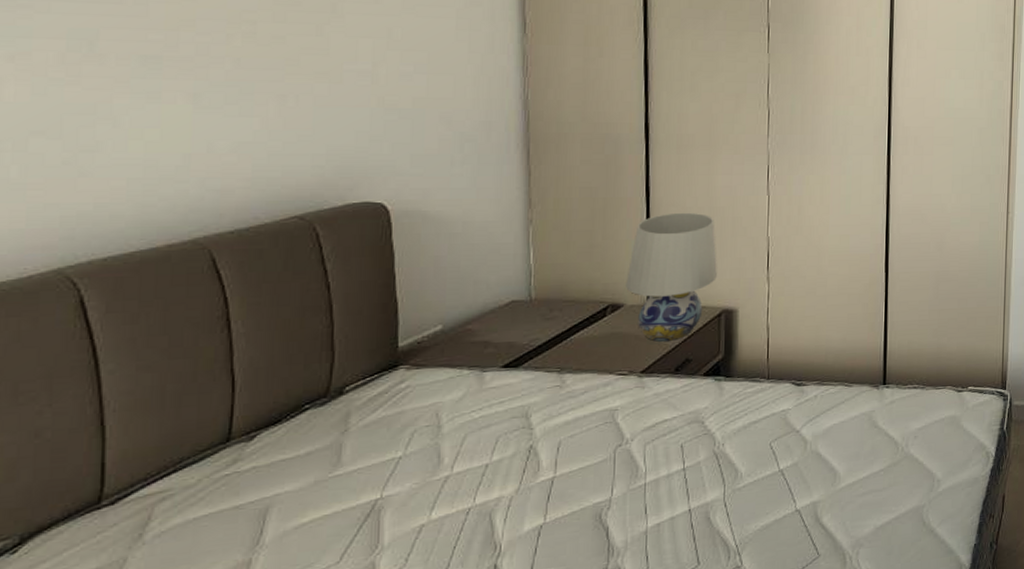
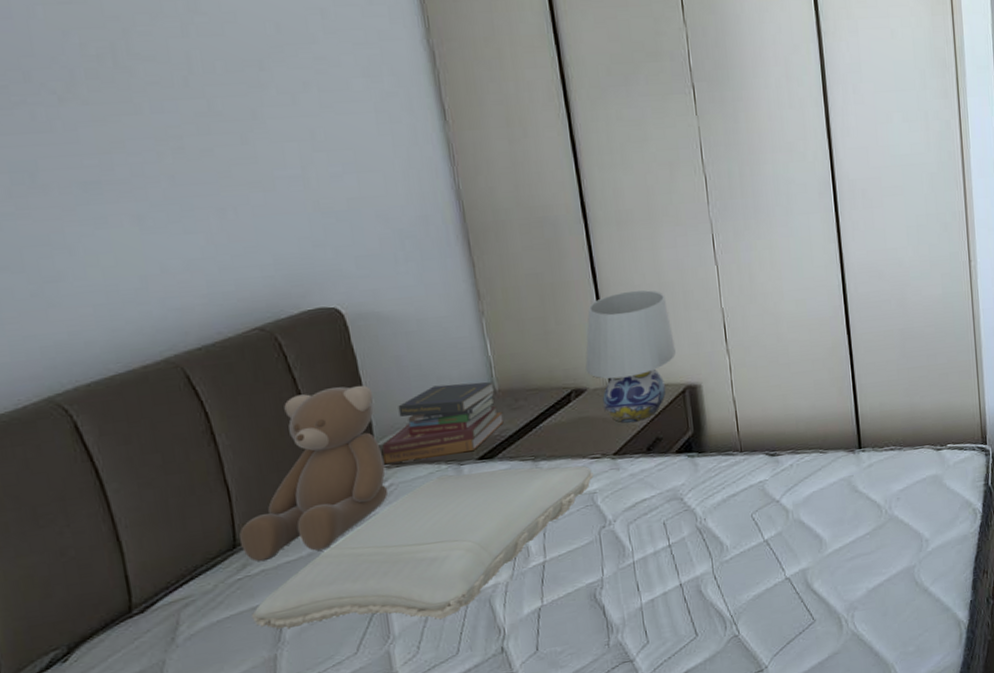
pillow: none [233,378,618,532] -> present [252,465,594,630]
teddy bear: none [236,282,405,458] -> present [239,385,389,562]
books: none [405,289,535,364] -> present [382,381,504,464]

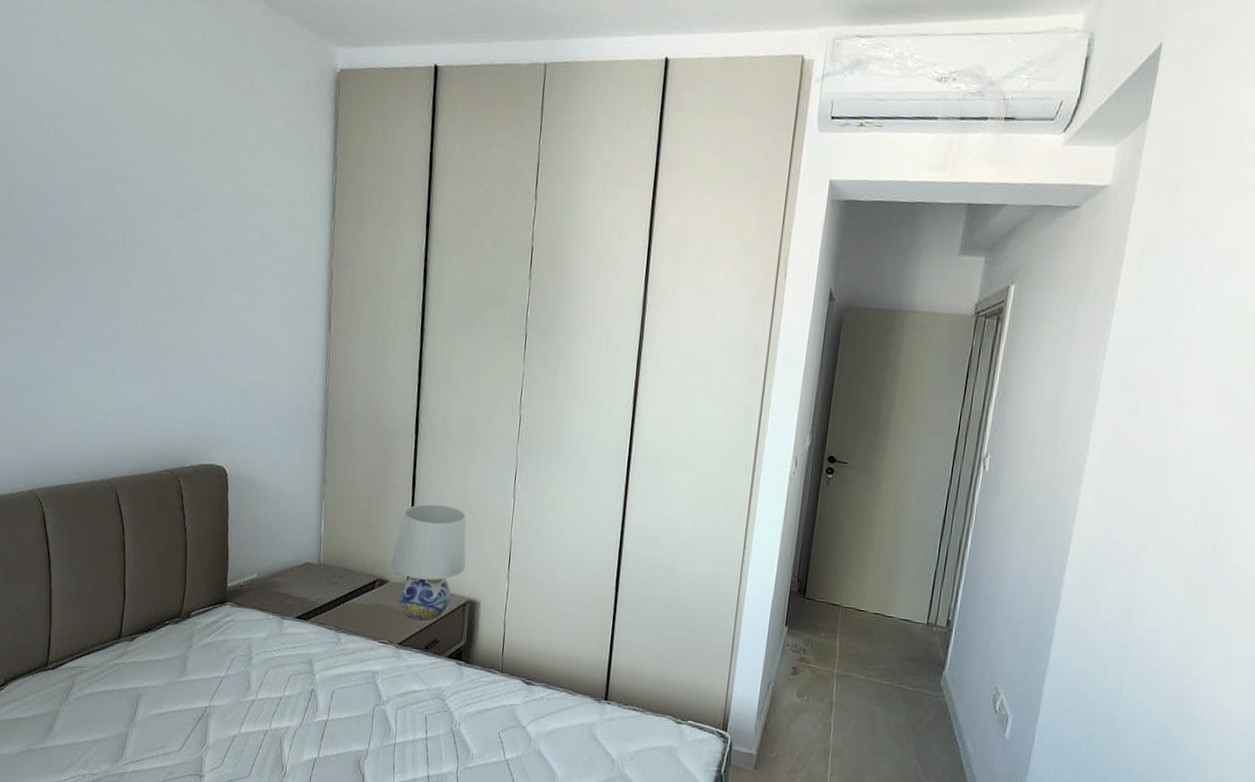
teddy bear: present [239,385,389,562] -> none [124,530,234,659]
pillow: present [252,465,594,630] -> none [119,623,379,744]
books: present [382,381,504,464] -> none [230,548,322,610]

